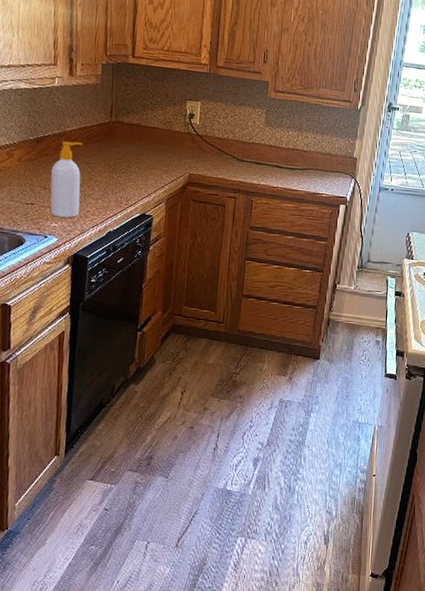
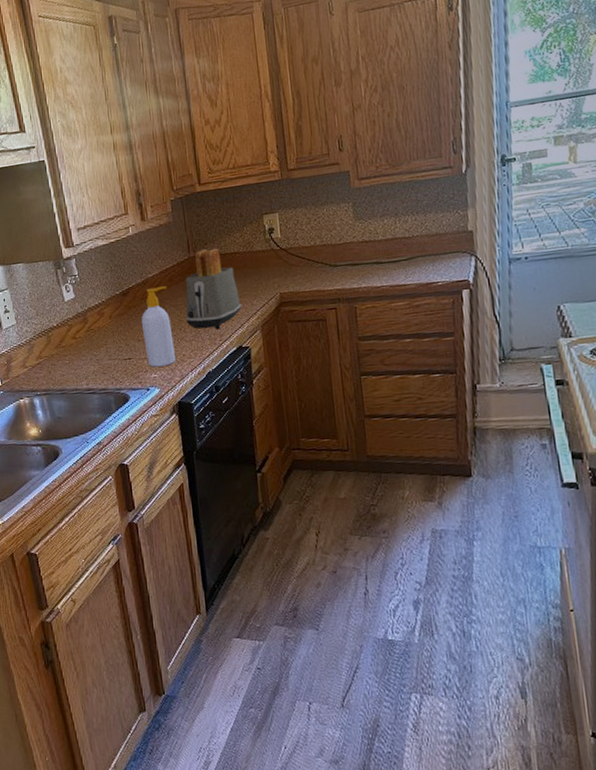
toaster: none [96,117,152,194] -> present [185,248,242,330]

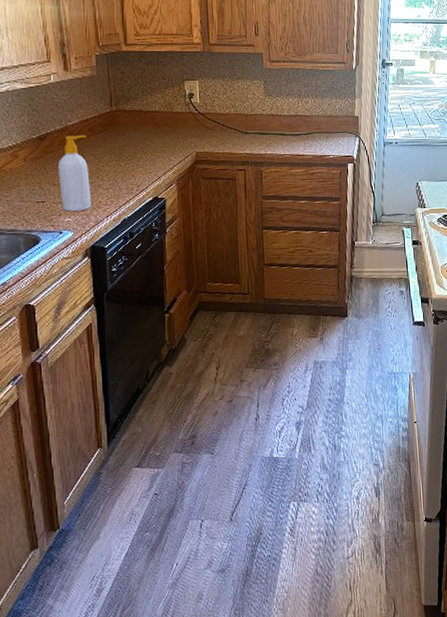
toaster: present [185,248,242,330] -> none [104,105,159,180]

